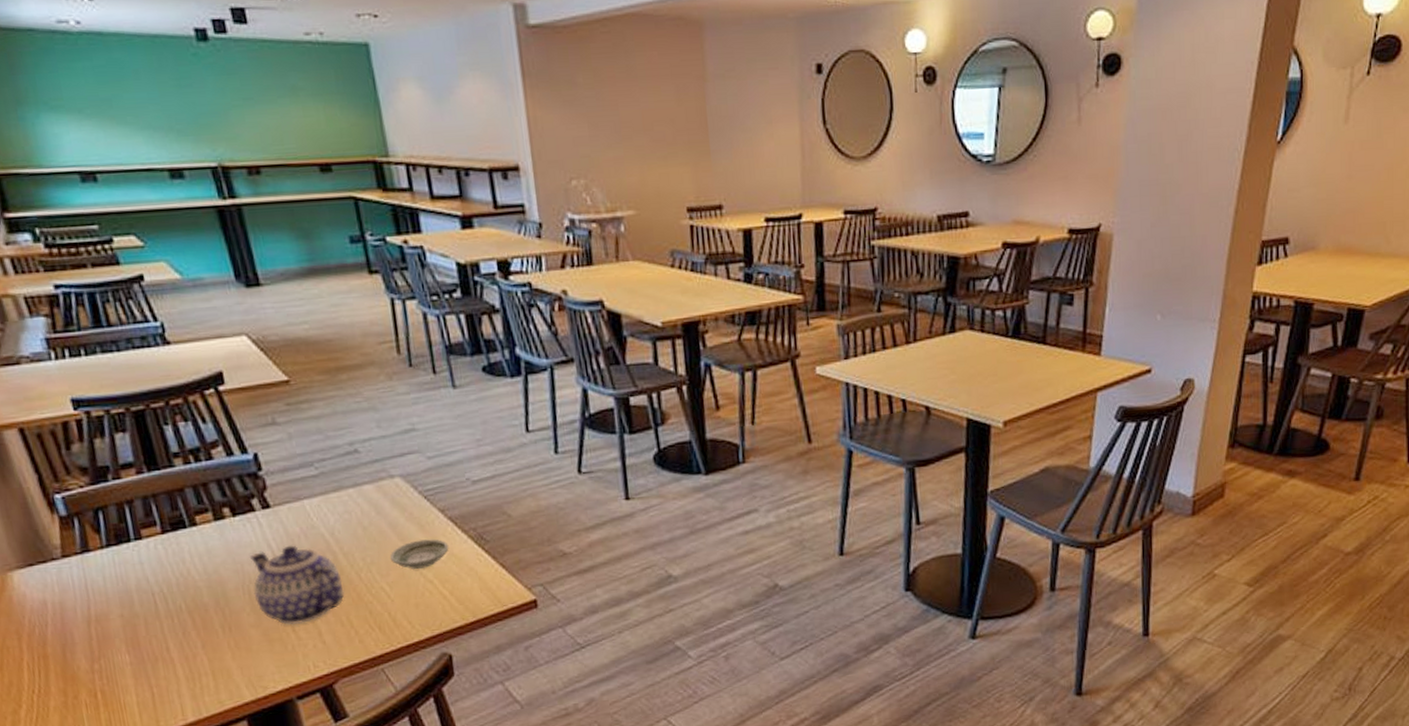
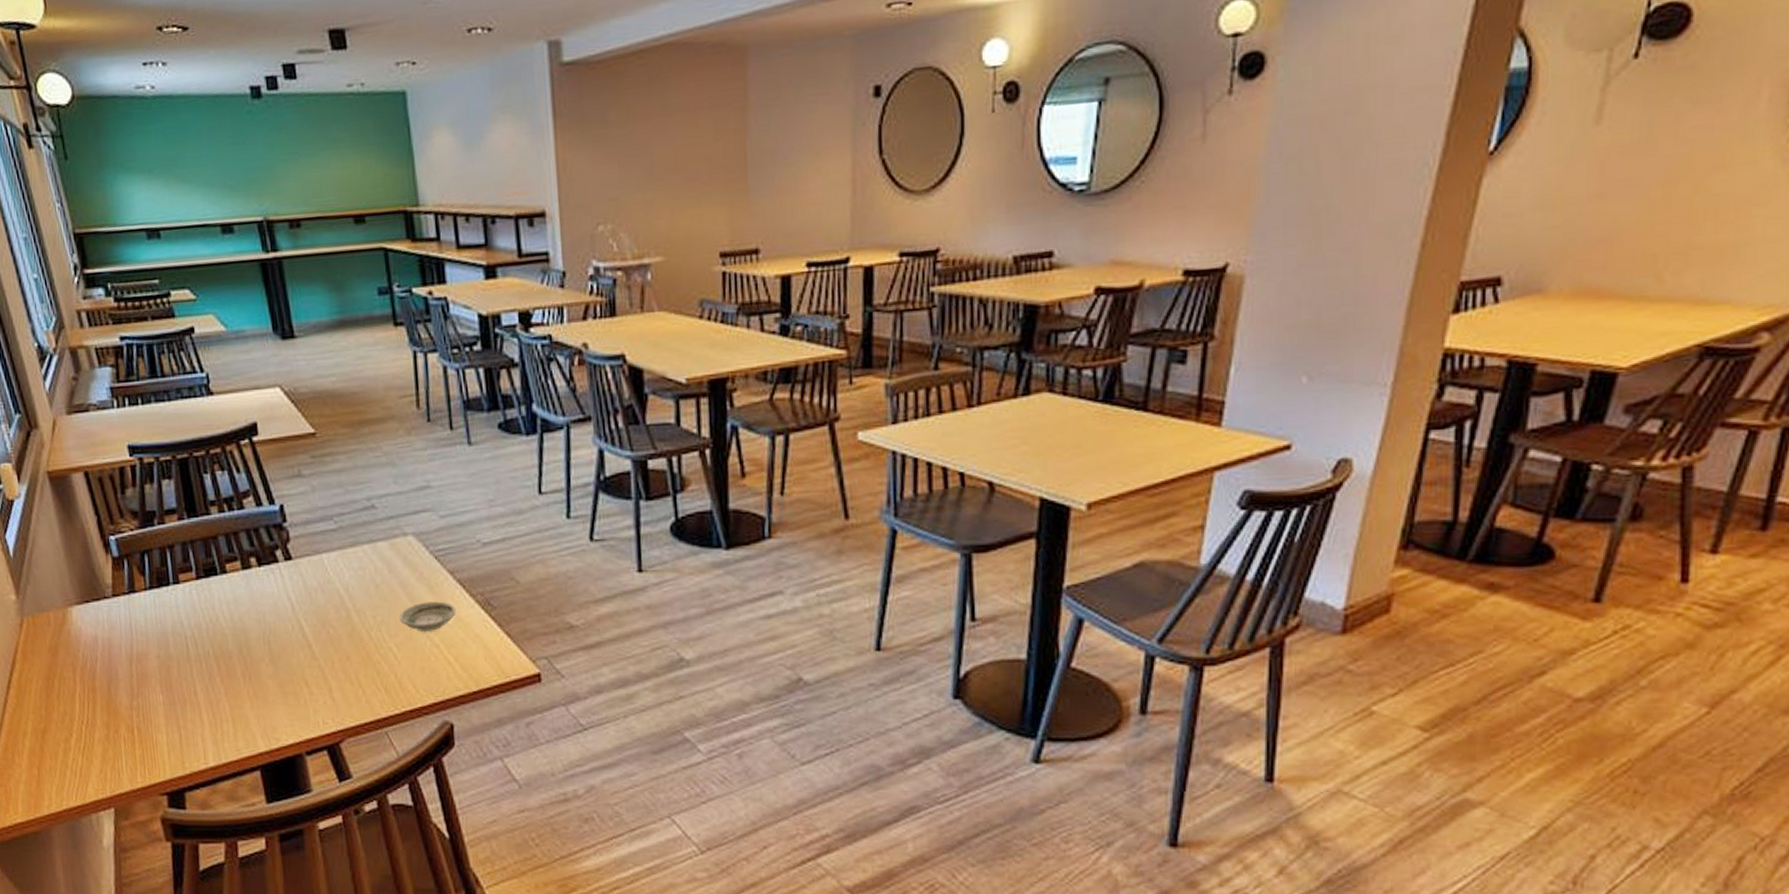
teapot: present [250,545,345,625] -> none [272,599,355,680]

